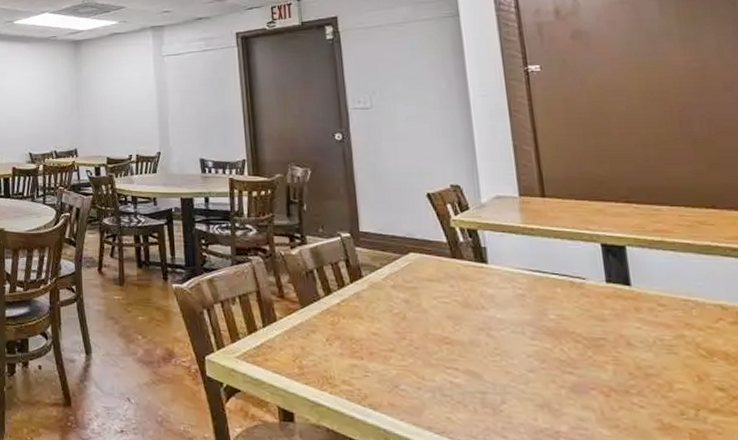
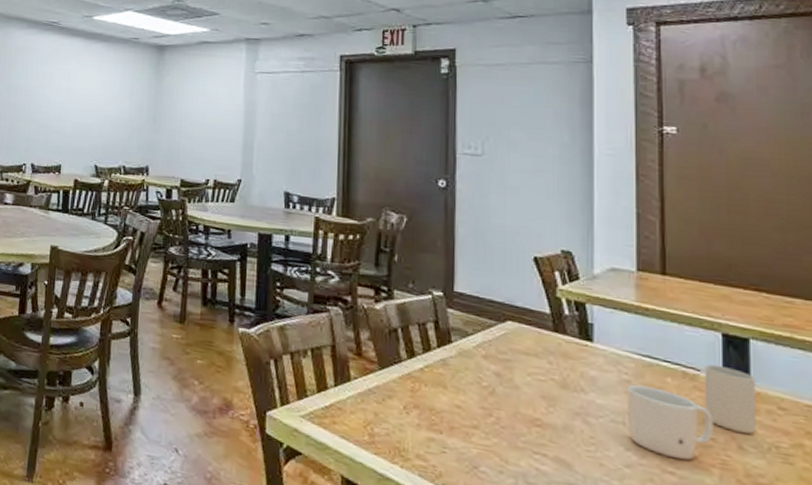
mug: none [521,297,604,361] -> present [626,384,714,461]
cup: none [588,273,641,331] -> present [704,364,757,434]

